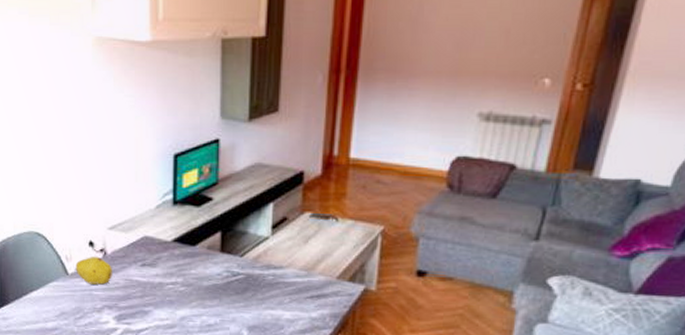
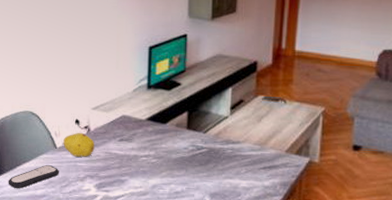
remote control: none [13,294,72,321] -> present [8,165,59,189]

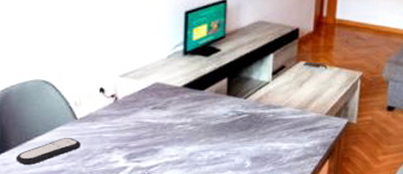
fruit: present [62,132,94,157] -> none [83,101,123,127]

